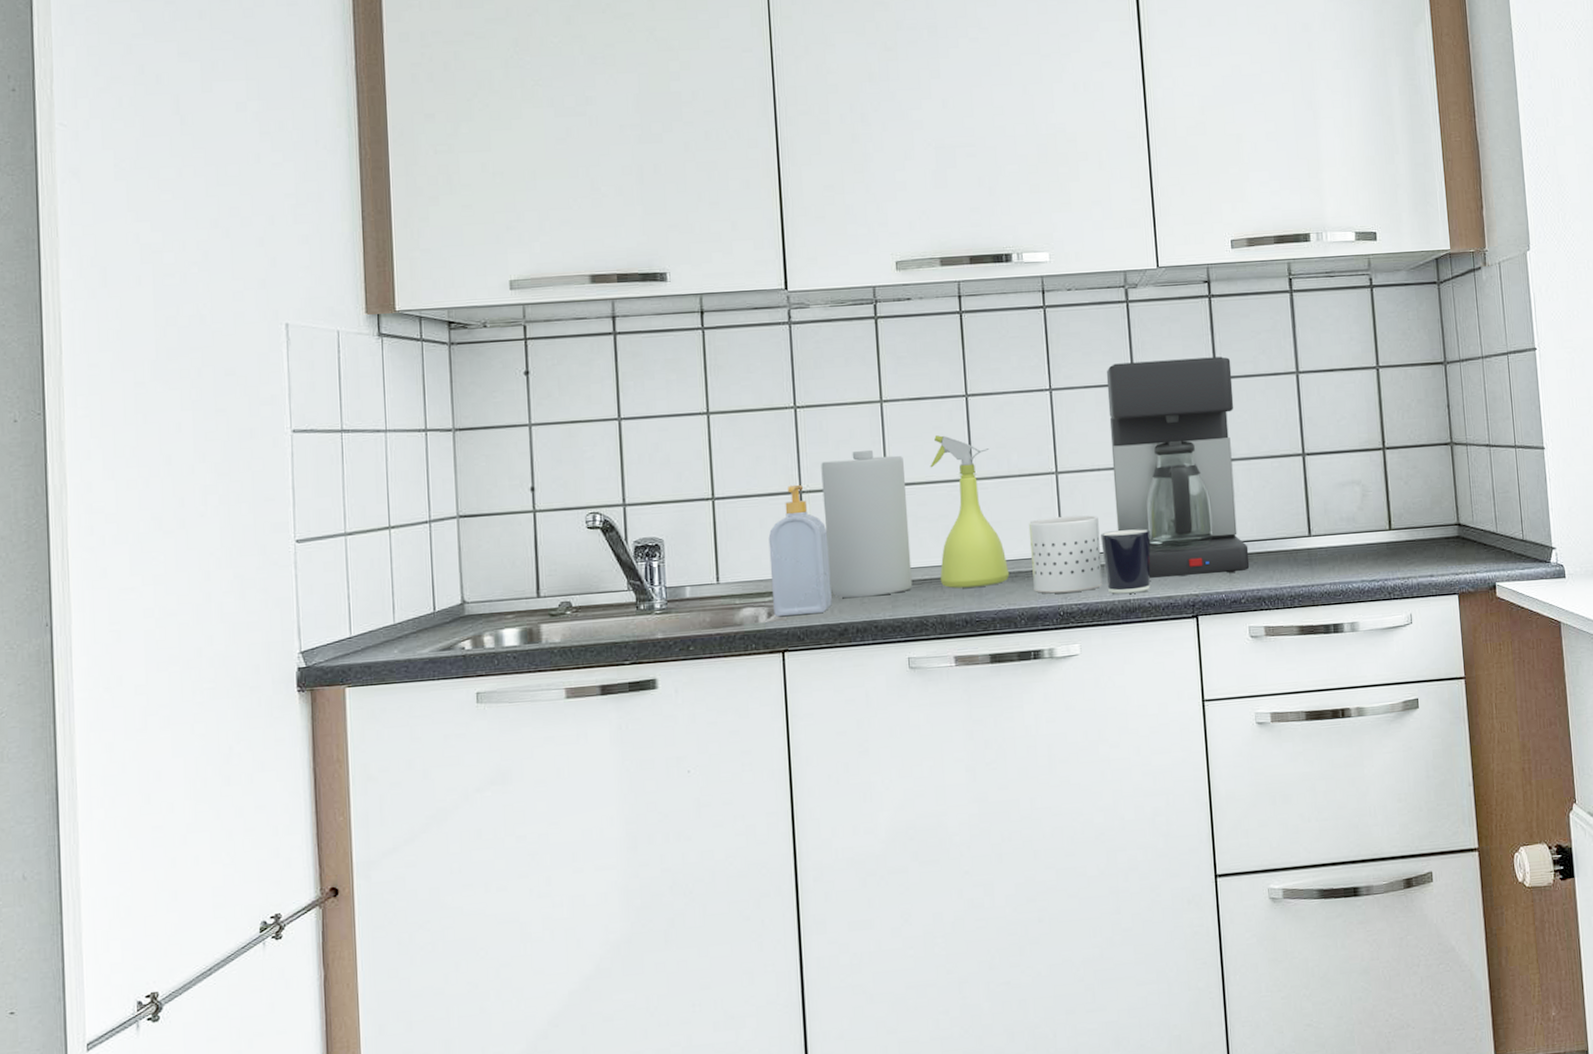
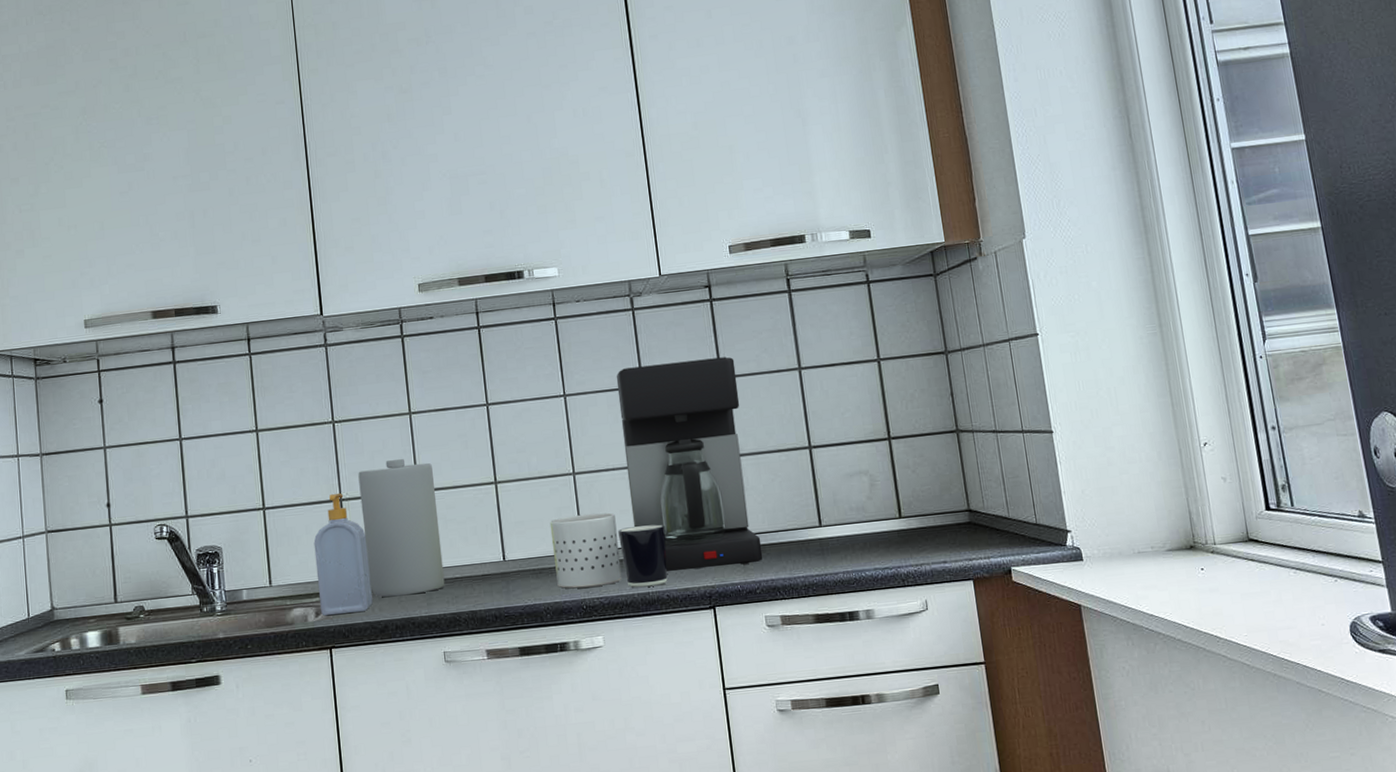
spray bottle: present [930,435,1010,589] -> none [456,442,534,586]

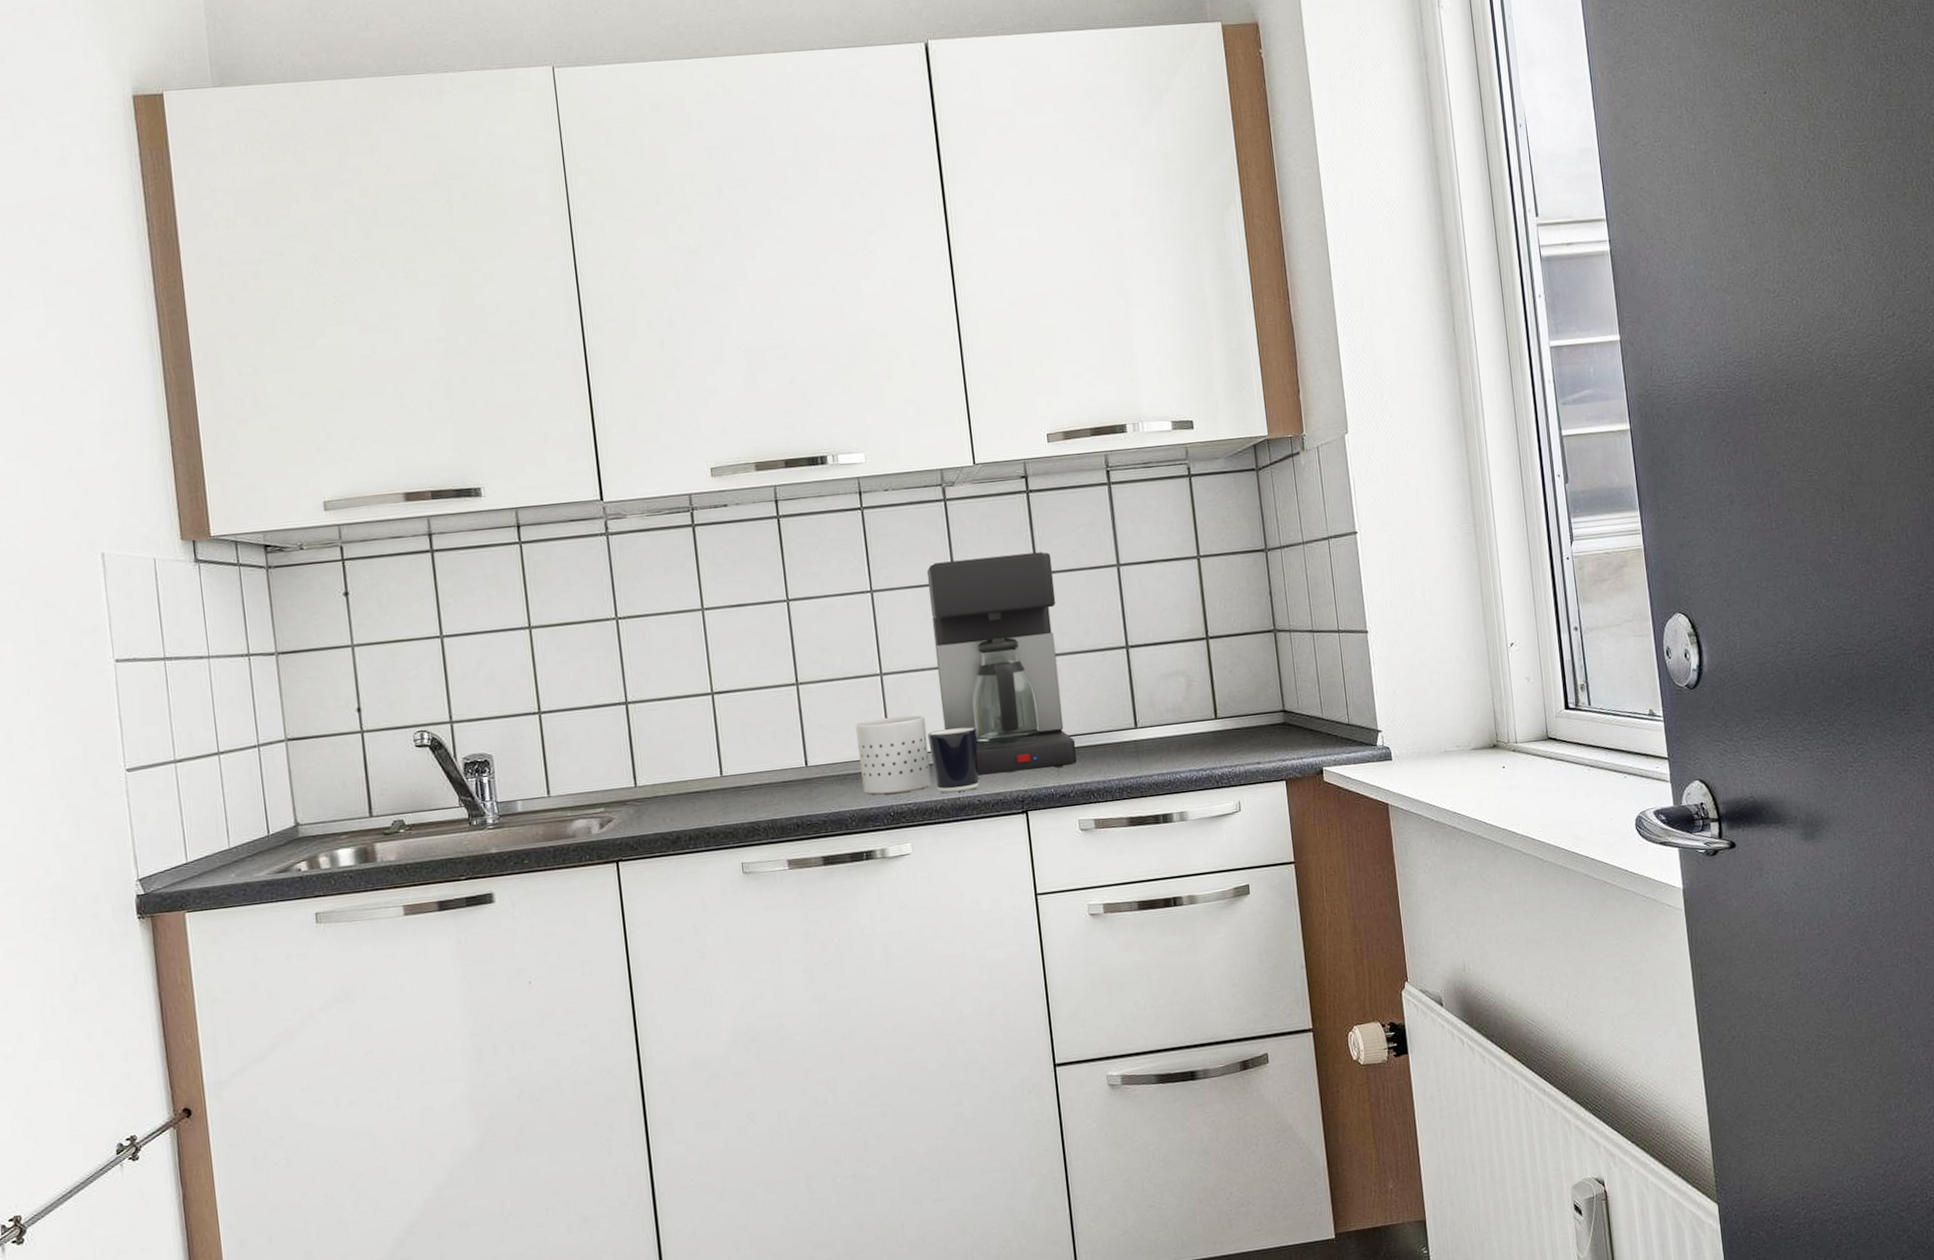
soap bottle: present [313,493,373,616] -> none [596,695,664,828]
paper towel holder: present [358,458,445,598] -> none [645,658,743,807]

